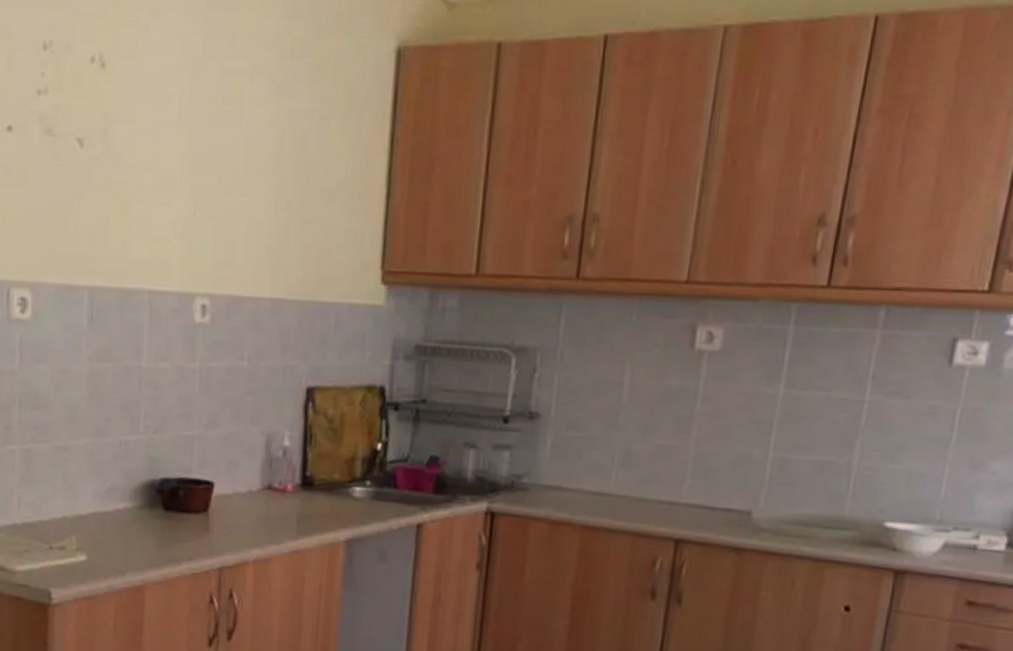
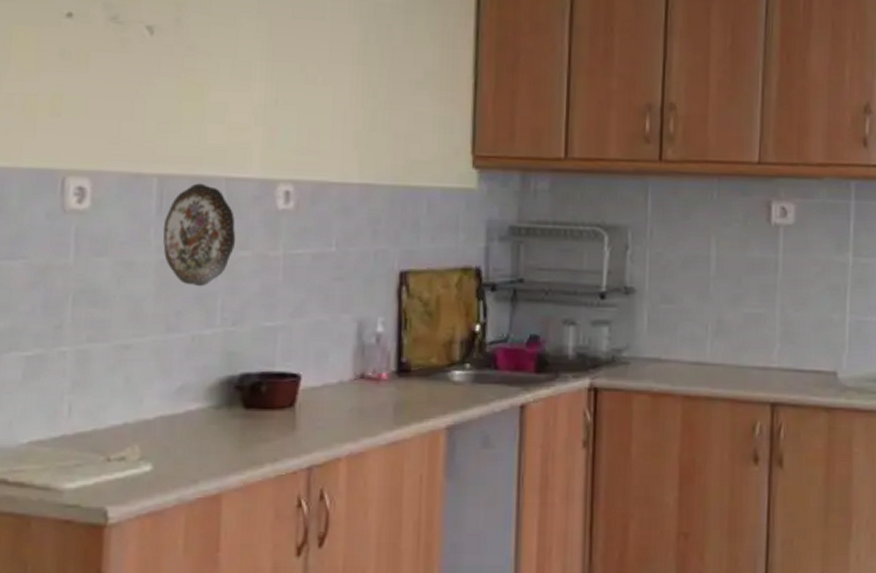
decorative plate: none [93,295,158,396] -> present [163,183,236,287]

